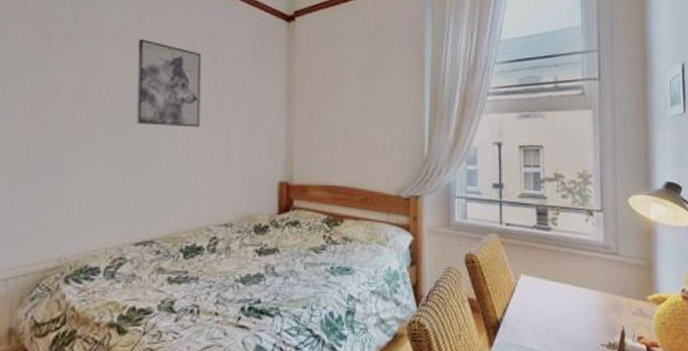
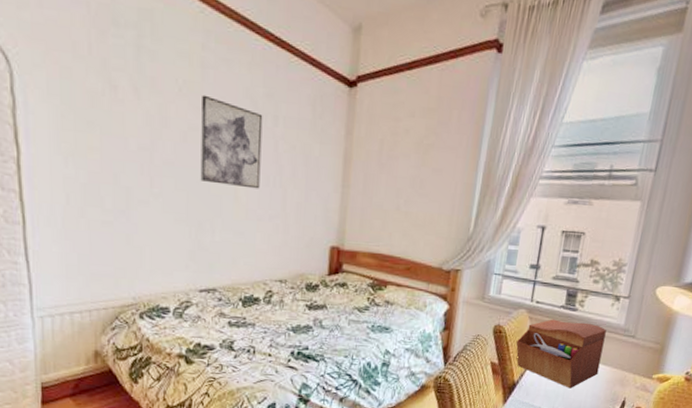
sewing box: none [492,242,588,322] -> present [516,319,606,389]

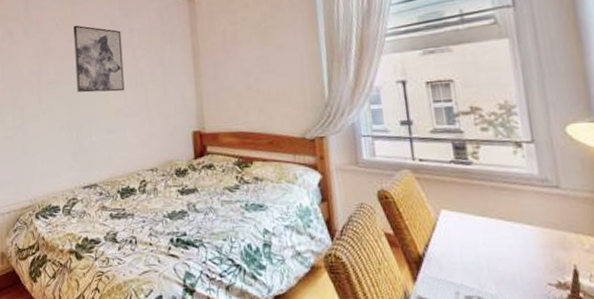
sewing box: present [516,319,606,389] -> none [408,176,526,258]

